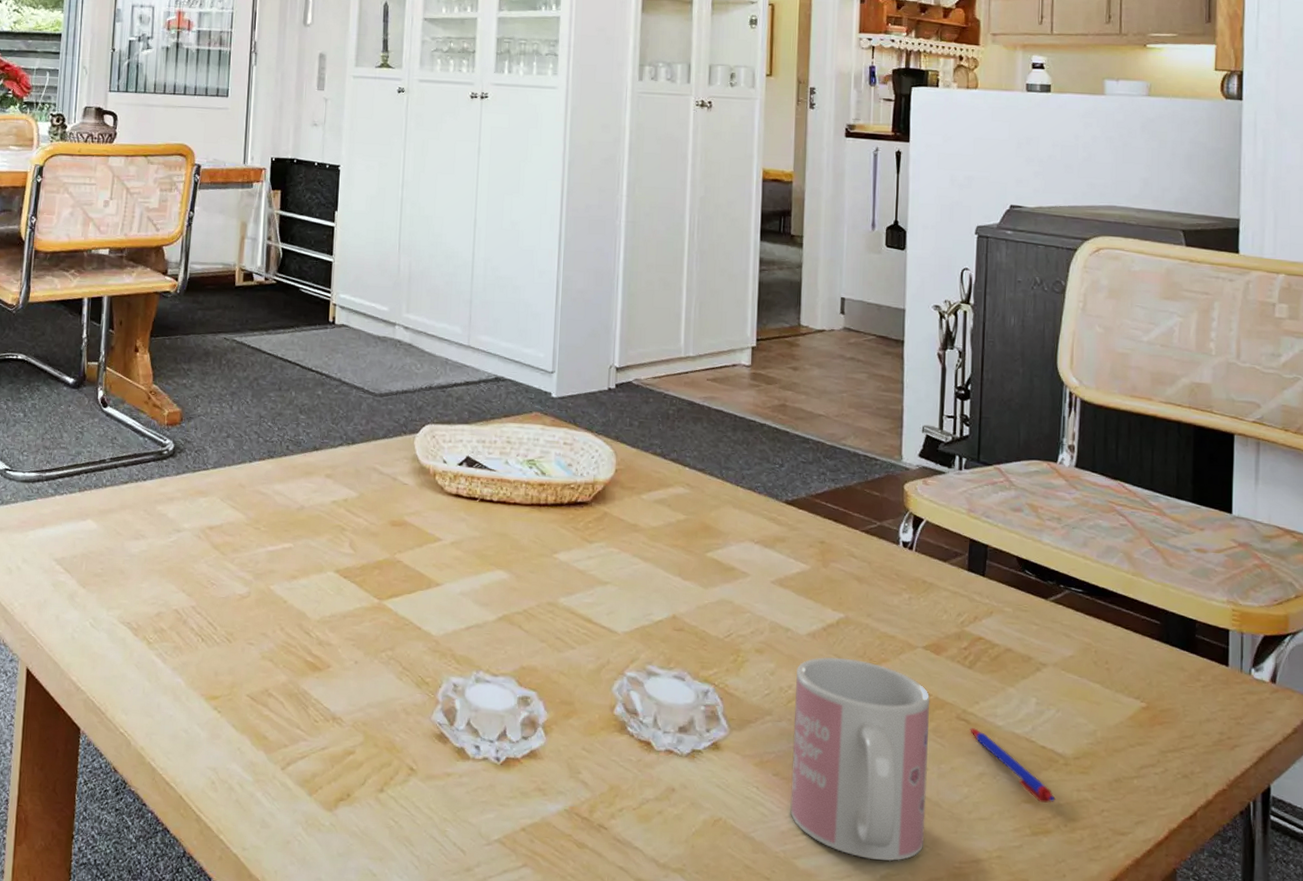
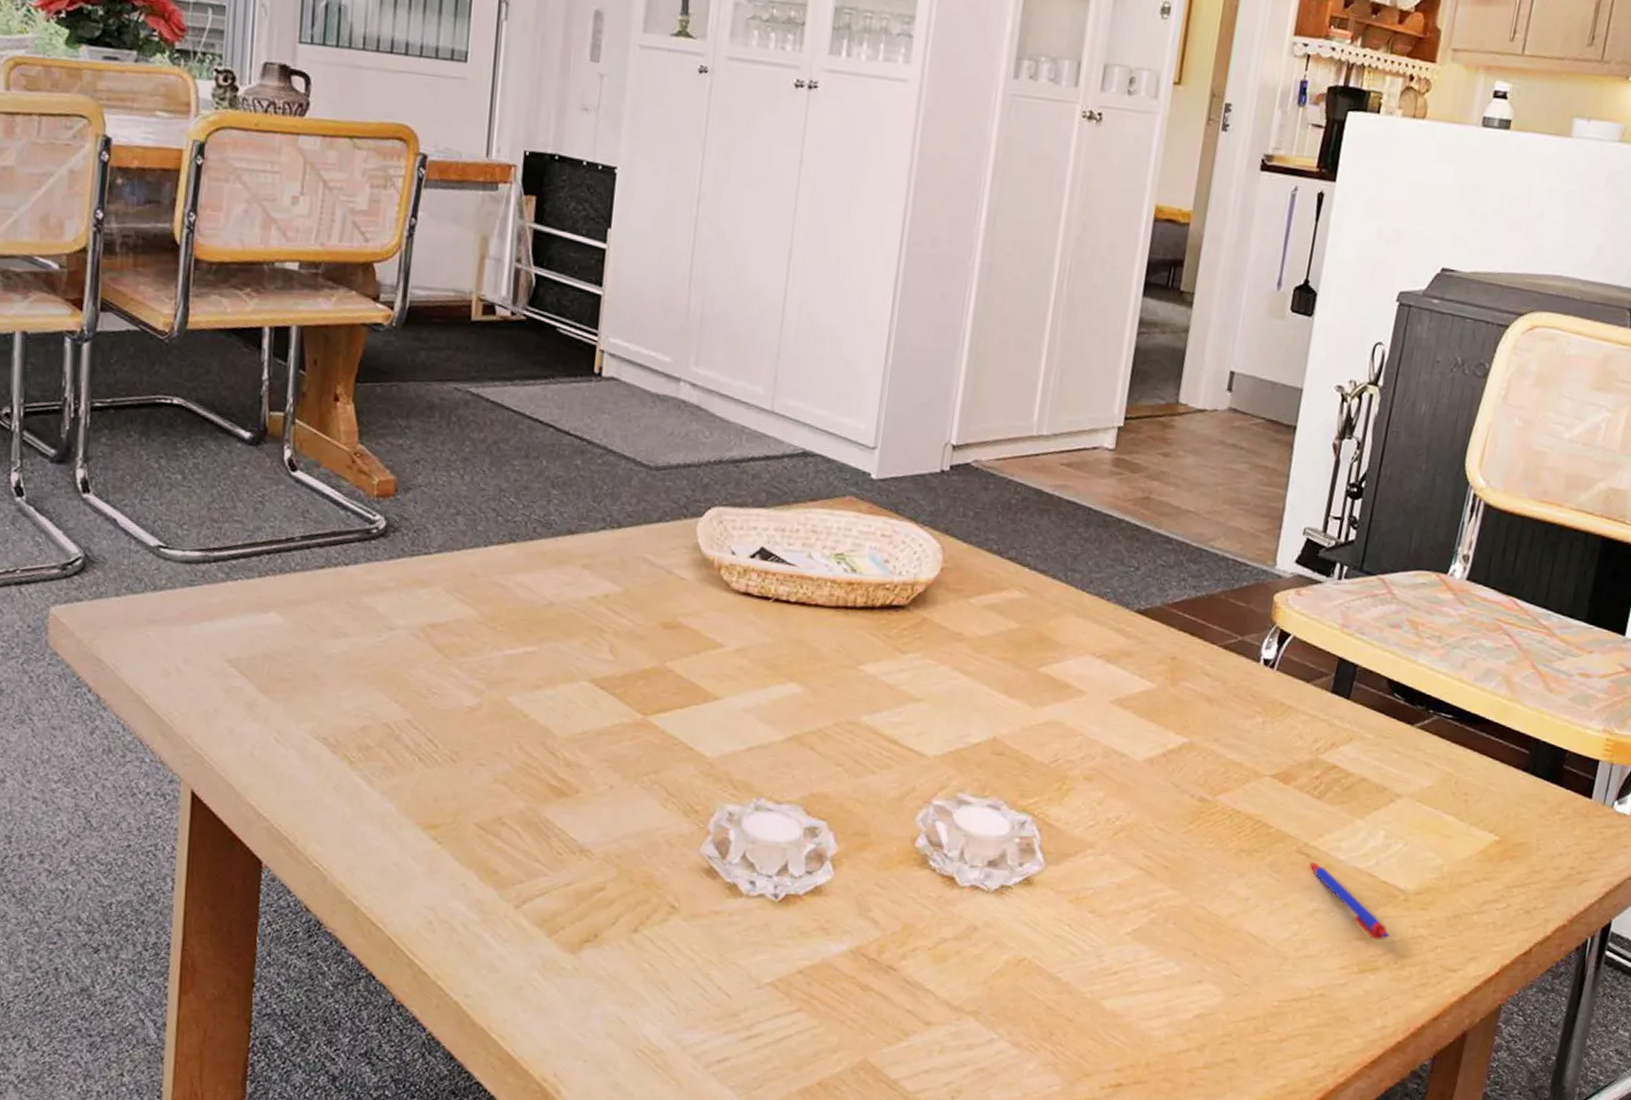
mug: present [790,657,930,862] -> none [1103,785,1271,1001]

